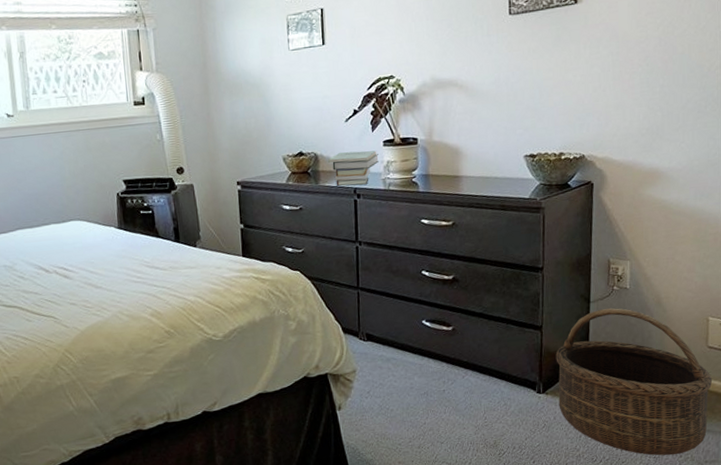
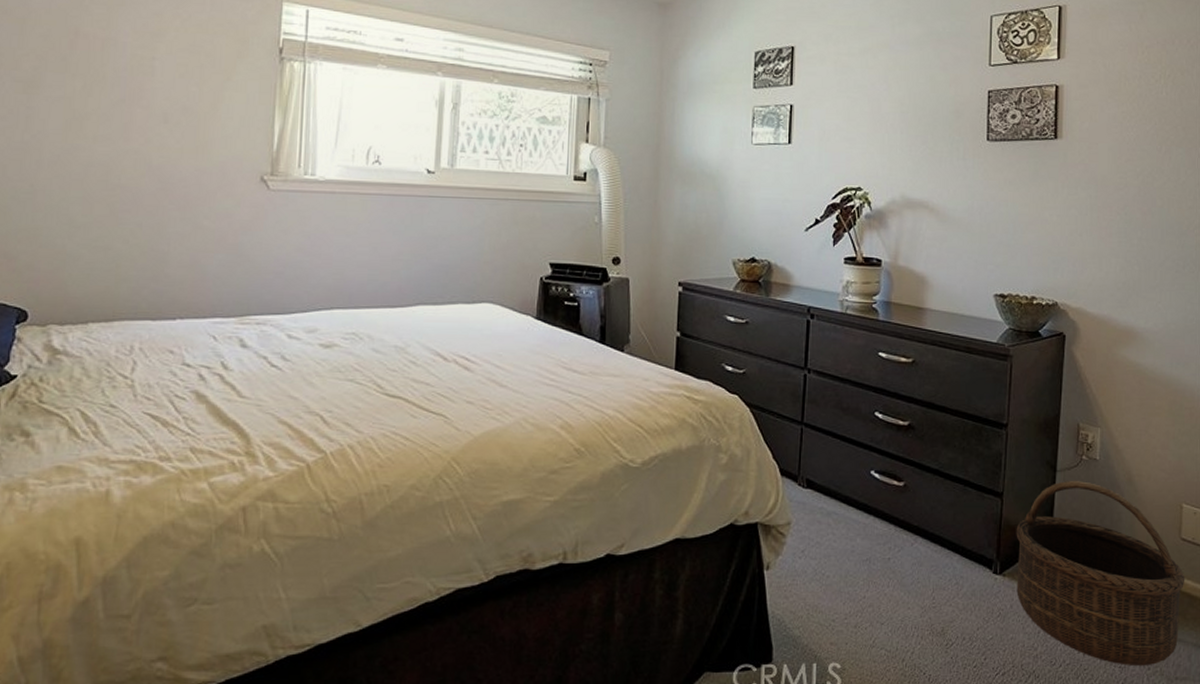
books: present [328,150,379,187] -> none [782,265,838,305]

